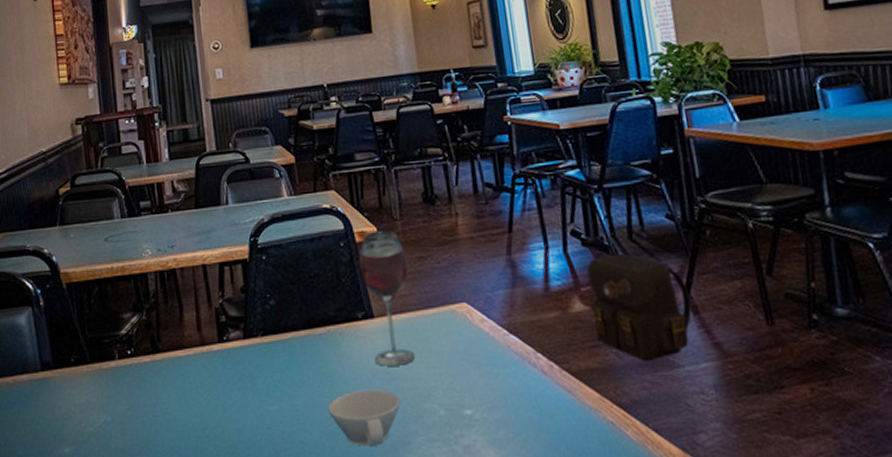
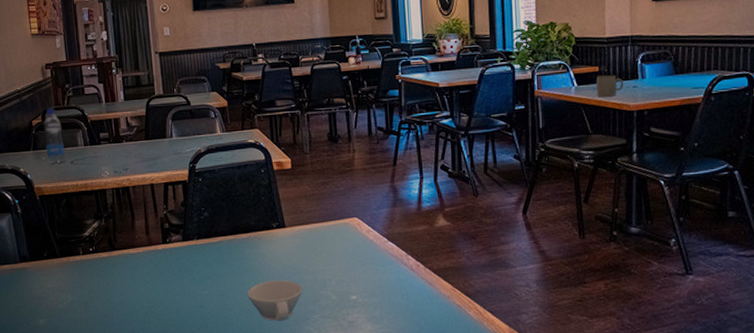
bottle: none [72,172,98,244] -> present [43,108,65,165]
wineglass: present [359,229,416,366] -> none [275,161,316,263]
backpack: present [587,254,692,362] -> none [451,184,527,263]
mug: none [763,105,802,135] -> present [596,75,624,97]

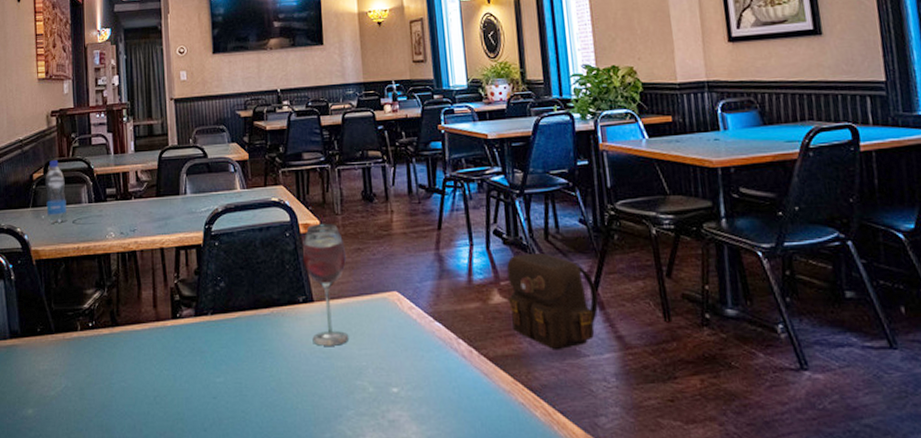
cup: present [247,280,303,321] -> none [269,366,334,418]
wineglass: none [275,161,316,263] -> present [302,223,349,346]
backpack: none [451,184,527,263] -> present [507,253,599,350]
mug: present [596,75,624,97] -> none [670,126,704,151]

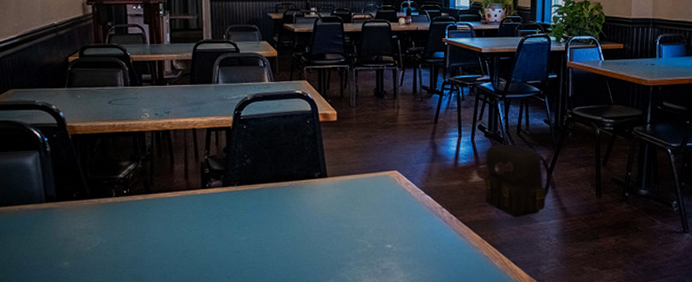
bottle: present [45,160,66,225] -> none [80,46,102,104]
wineglass: present [302,223,349,346] -> none [320,113,357,212]

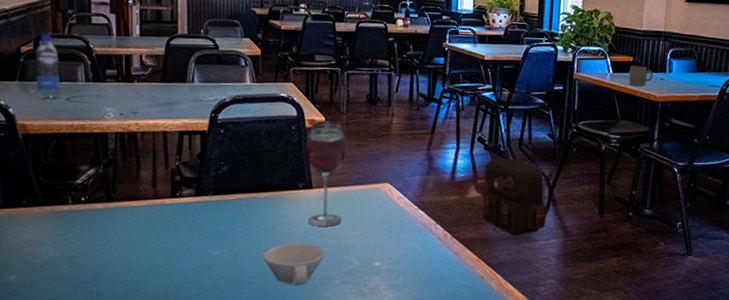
bottle: none [80,46,102,104] -> present [35,35,60,100]
cup: none [285,228,340,267] -> present [263,243,325,285]
wineglass: none [320,113,357,212] -> present [305,120,346,227]
mug: none [620,52,644,72] -> present [629,66,654,86]

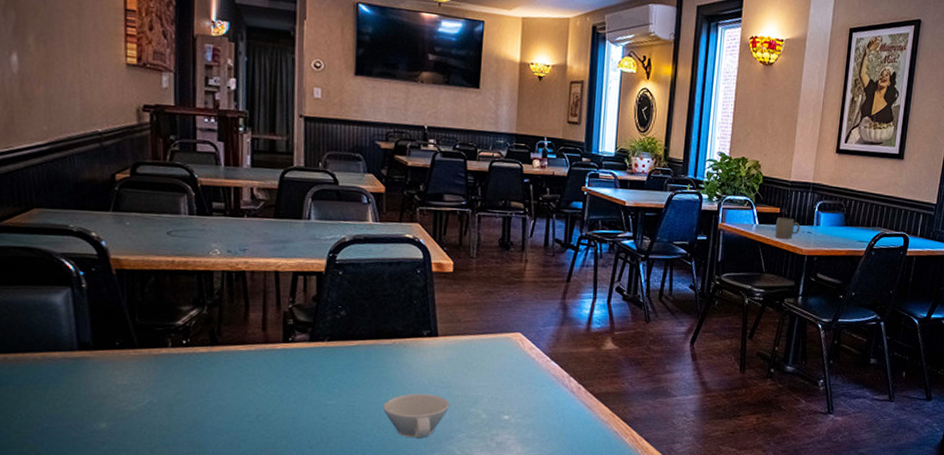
bottle: present [35,35,60,100] -> none [131,162,160,233]
wineglass: present [305,120,346,227] -> none [431,264,476,377]
backpack: present [482,159,554,236] -> none [619,310,694,391]

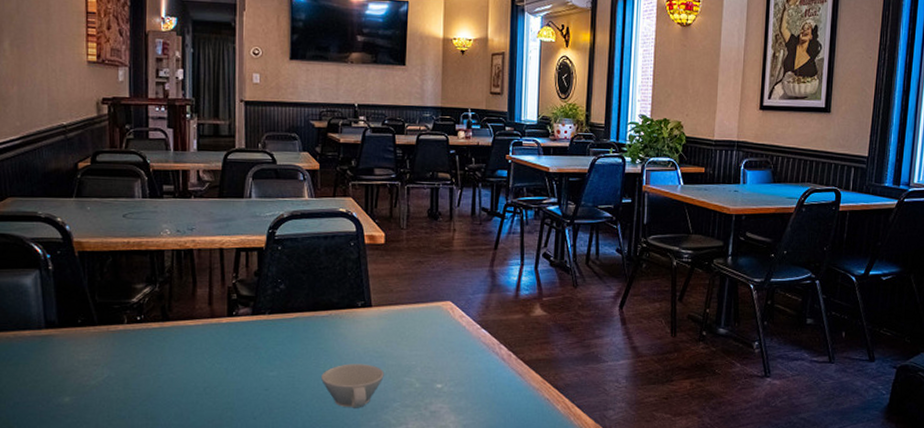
mug: present [775,217,801,239] -> none [701,177,727,199]

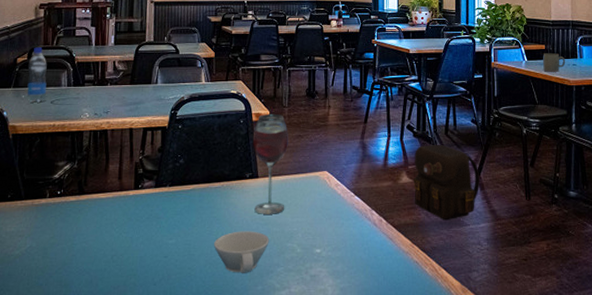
bottle: none [92,150,117,217] -> present [27,47,47,104]
wineglass: none [365,236,407,347] -> present [252,113,288,214]
backpack: none [548,275,623,357] -> present [414,145,480,221]
mug: none [701,177,727,199] -> present [543,53,566,72]

